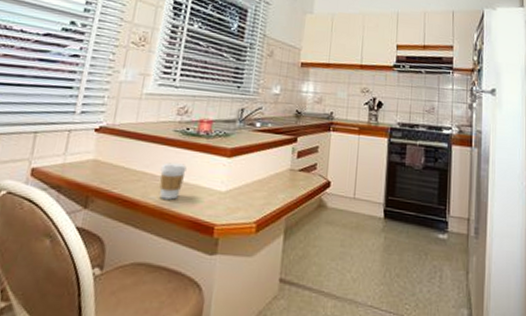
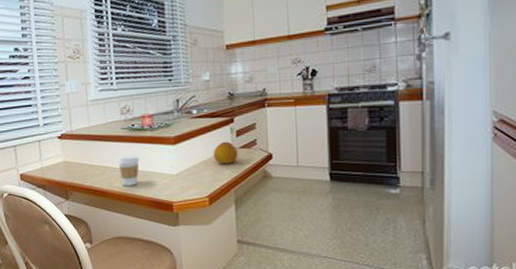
fruit: none [269,161,297,187] -> present [213,141,238,164]

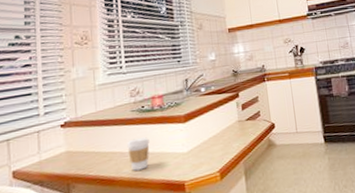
fruit: present [213,141,238,164] -> none [221,115,245,138]

